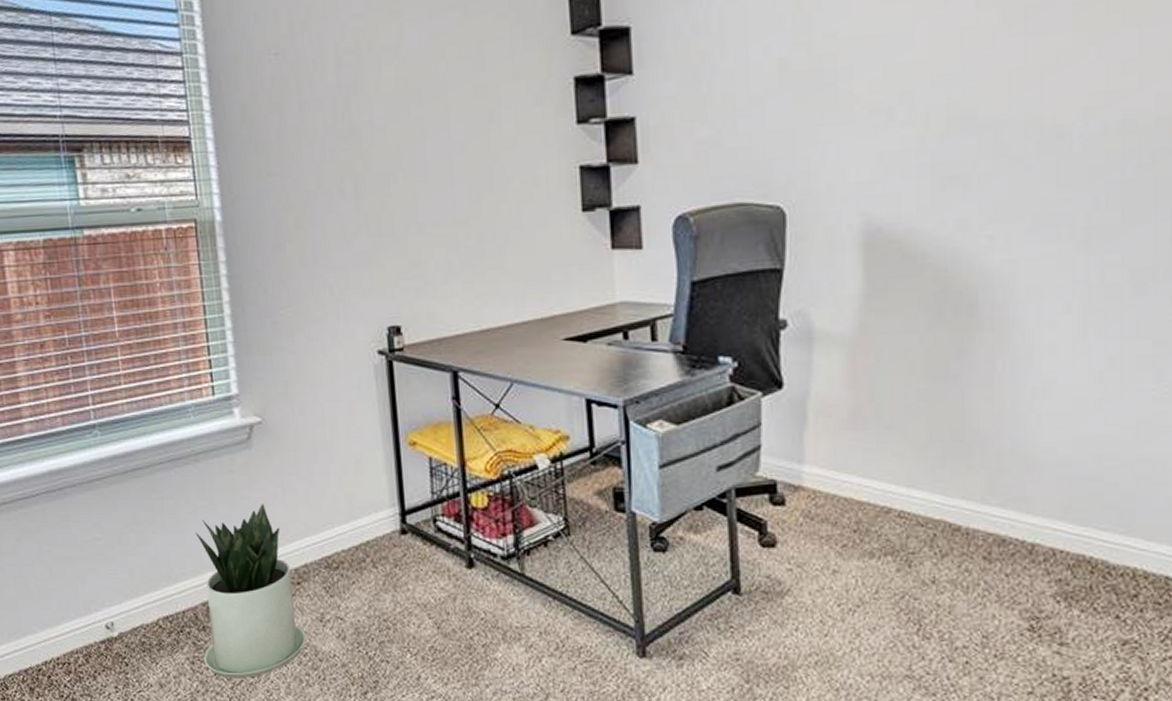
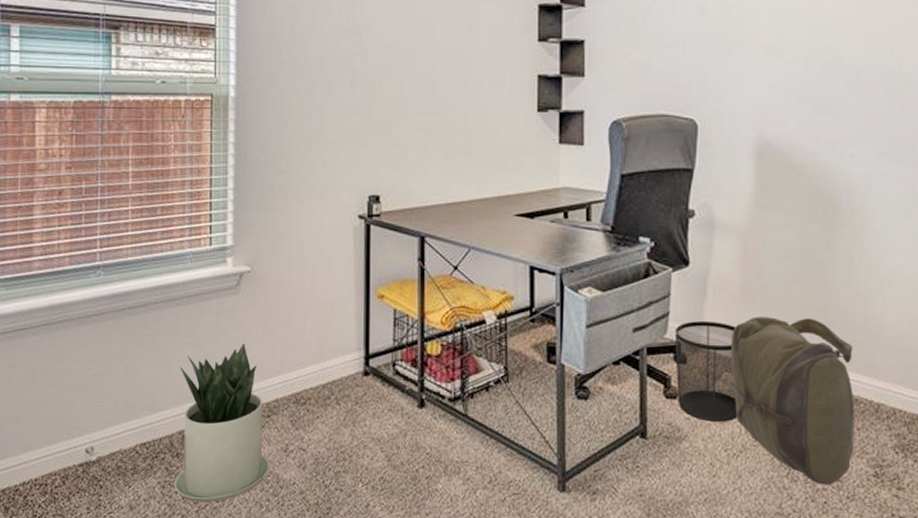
waste bin: none [768,453,852,572] -> present [674,320,738,422]
backpack: none [839,444,1002,642] -> present [730,316,855,485]

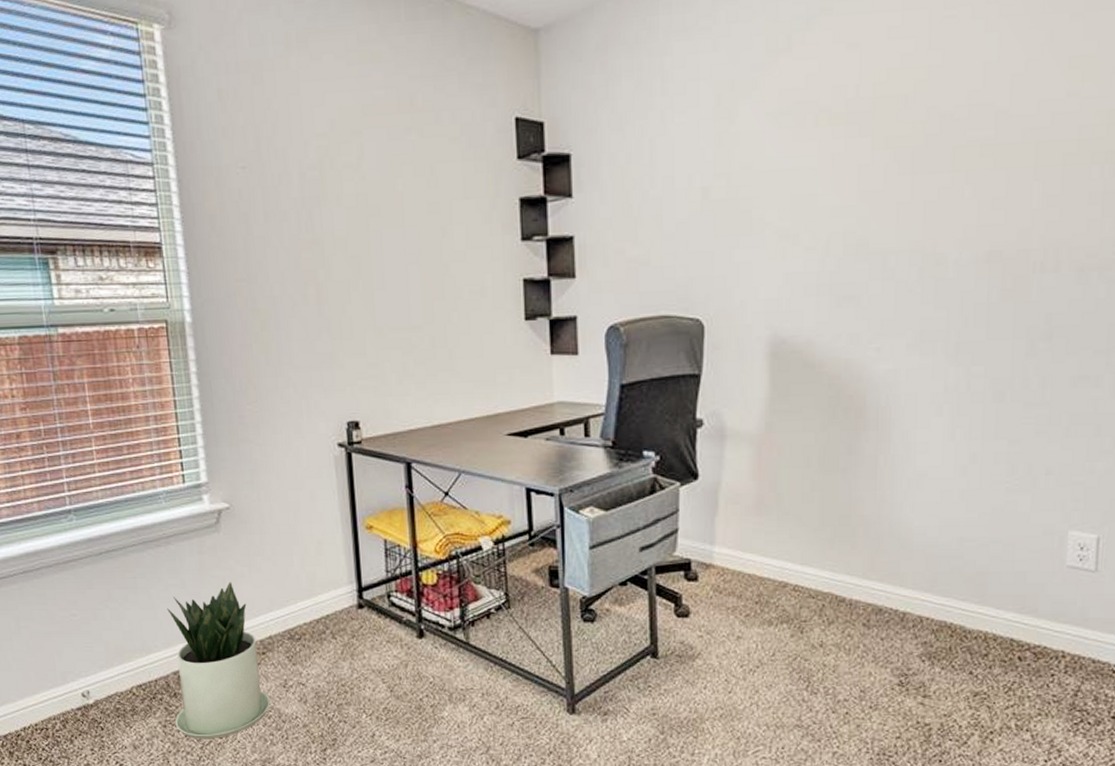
waste bin: present [674,320,738,422] -> none [684,535,754,638]
backpack: present [730,316,855,485] -> none [745,528,879,696]

